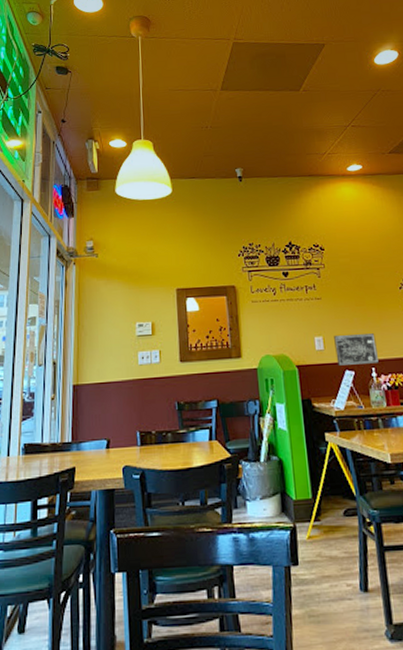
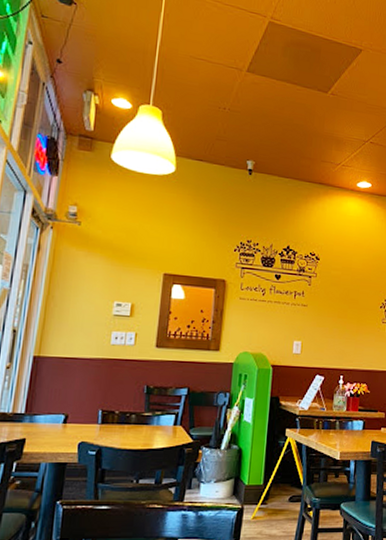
wall art: present [334,333,380,366] -> none [309,341,350,372]

